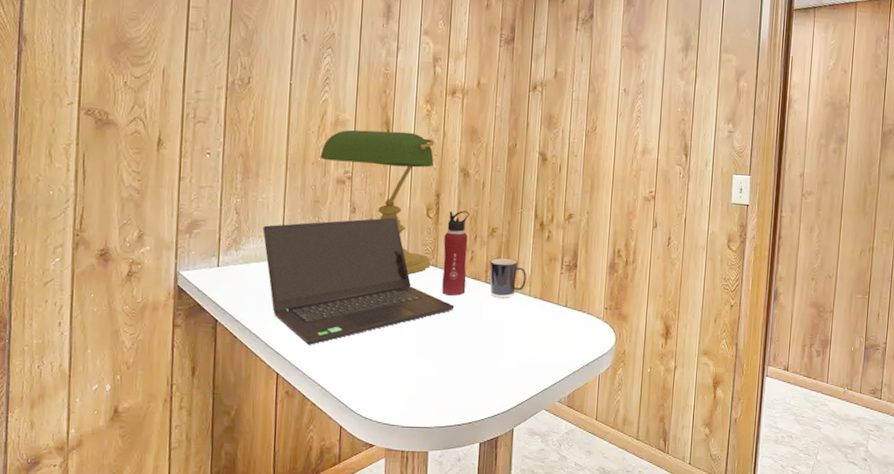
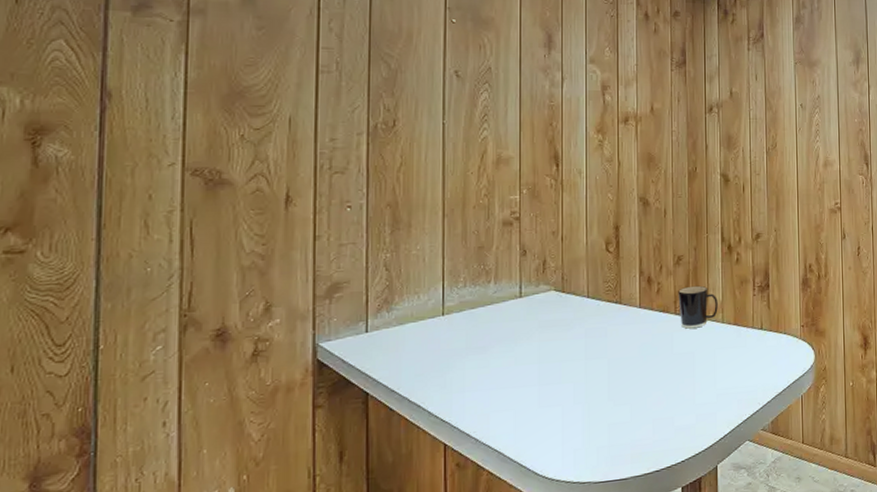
laptop: present [262,217,455,345] -> none [419,256,644,407]
desk lamp: present [320,129,435,275] -> none [482,164,614,316]
water bottle: present [442,211,469,297] -> none [626,241,654,334]

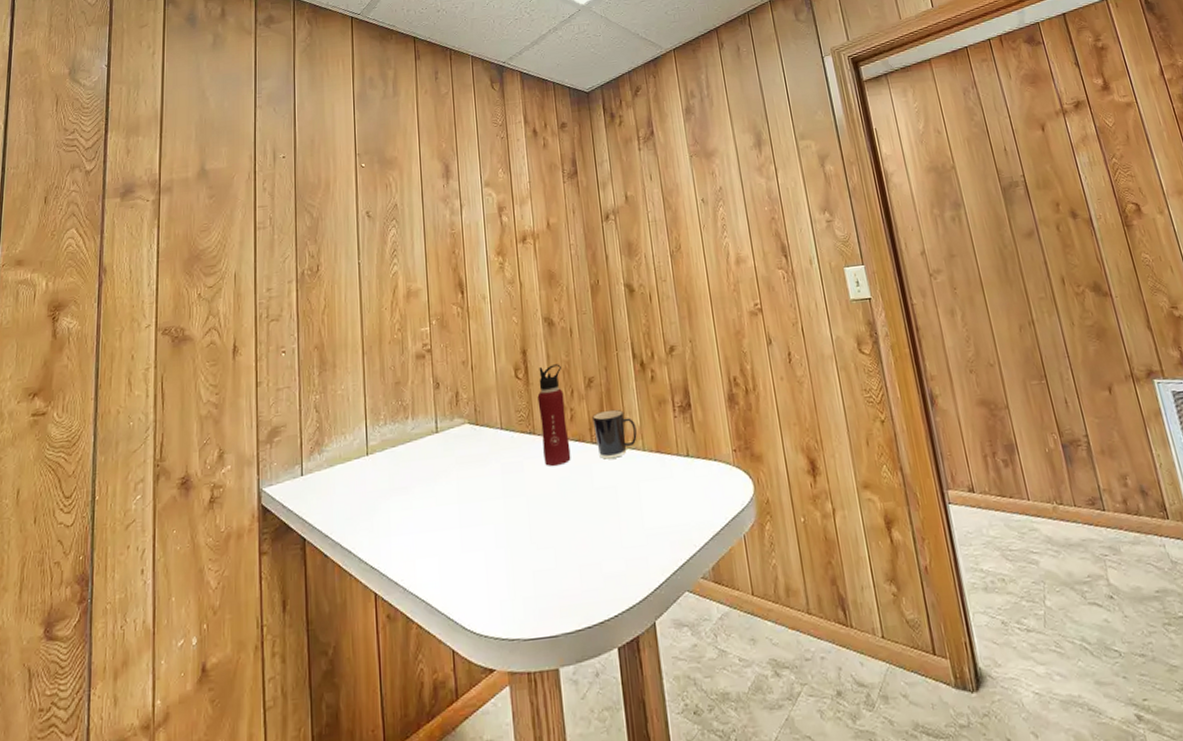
water bottle: none [626,241,654,334] -> present [537,364,571,467]

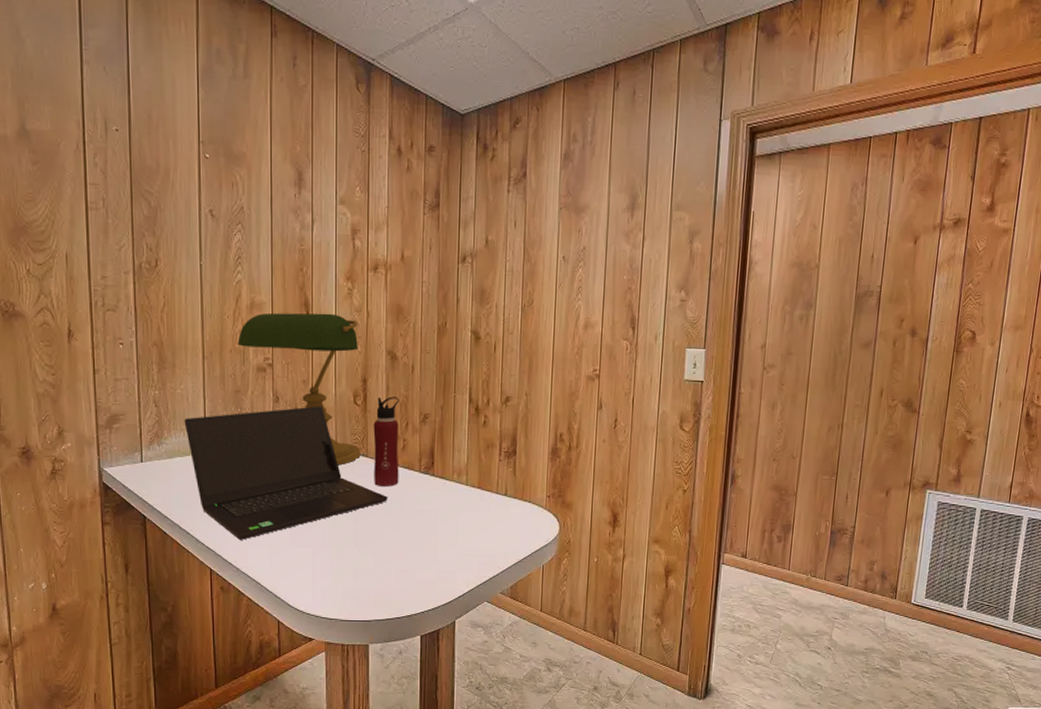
laptop: none [345,386,562,553] -> present [184,406,388,540]
desk lamp: none [396,289,528,449] -> present [237,312,361,466]
mug: present [591,409,637,459] -> none [422,445,463,488]

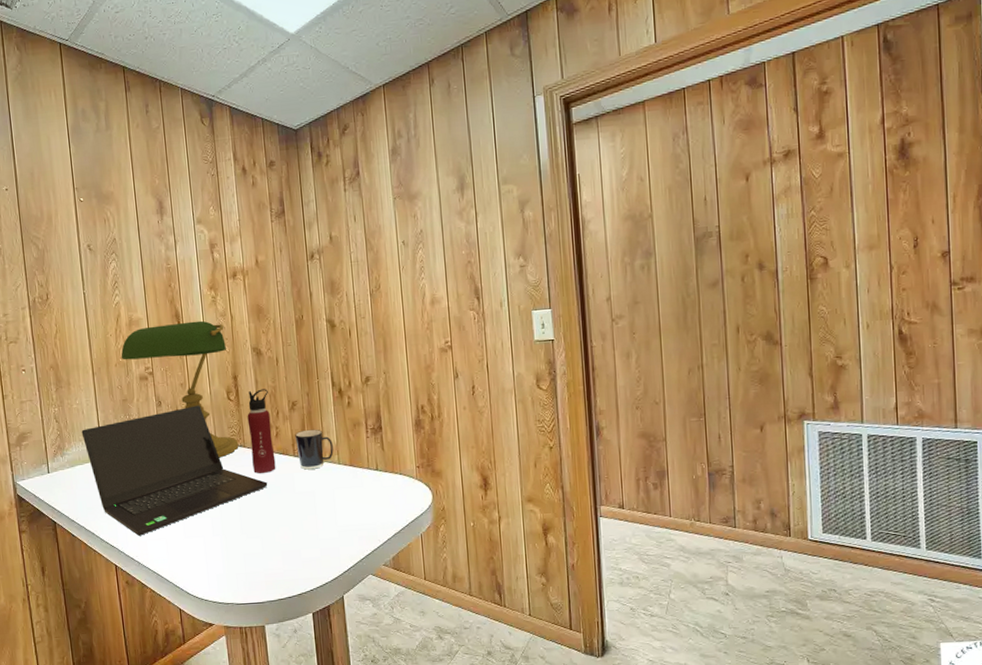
mug: none [422,445,463,488] -> present [294,429,334,470]

